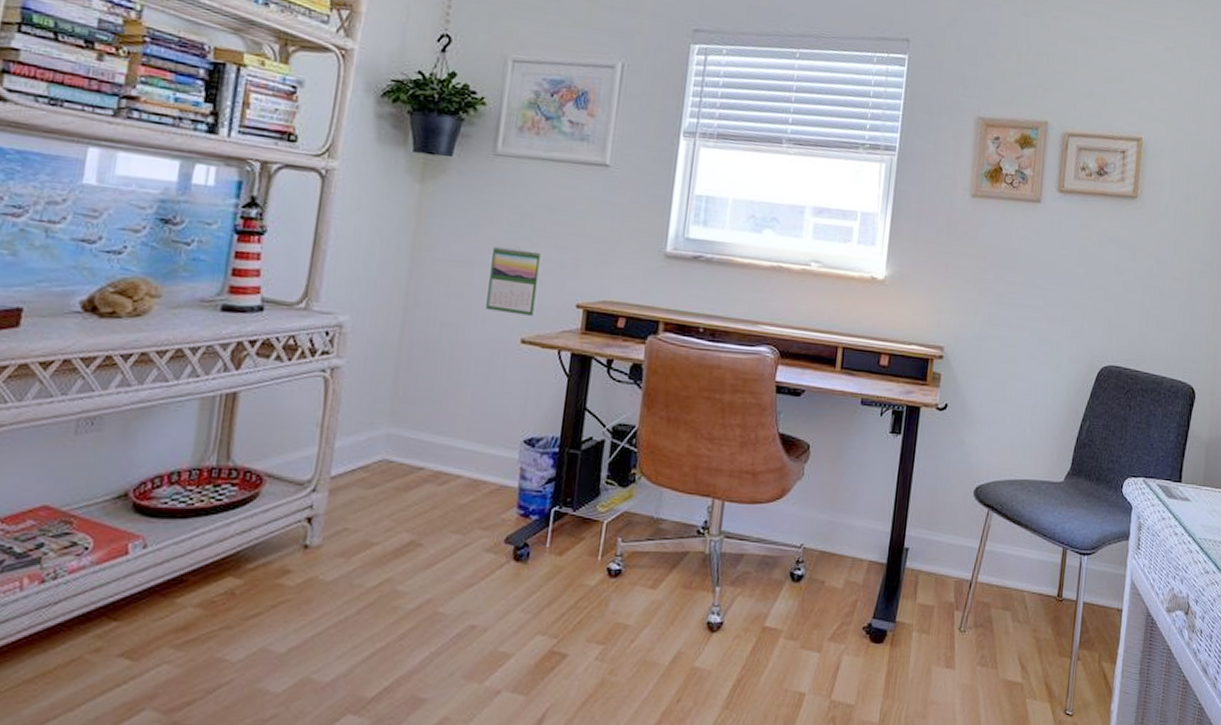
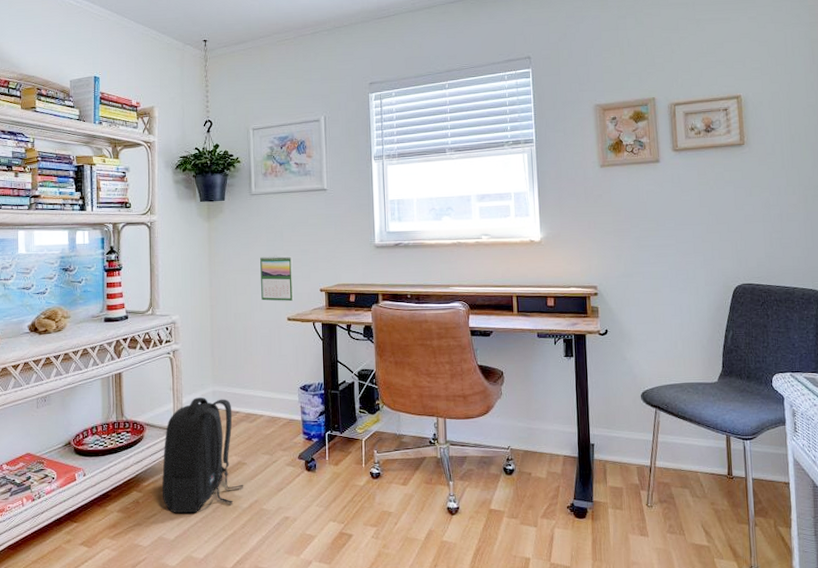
backpack: none [276,441,414,615] -> present [162,397,244,514]

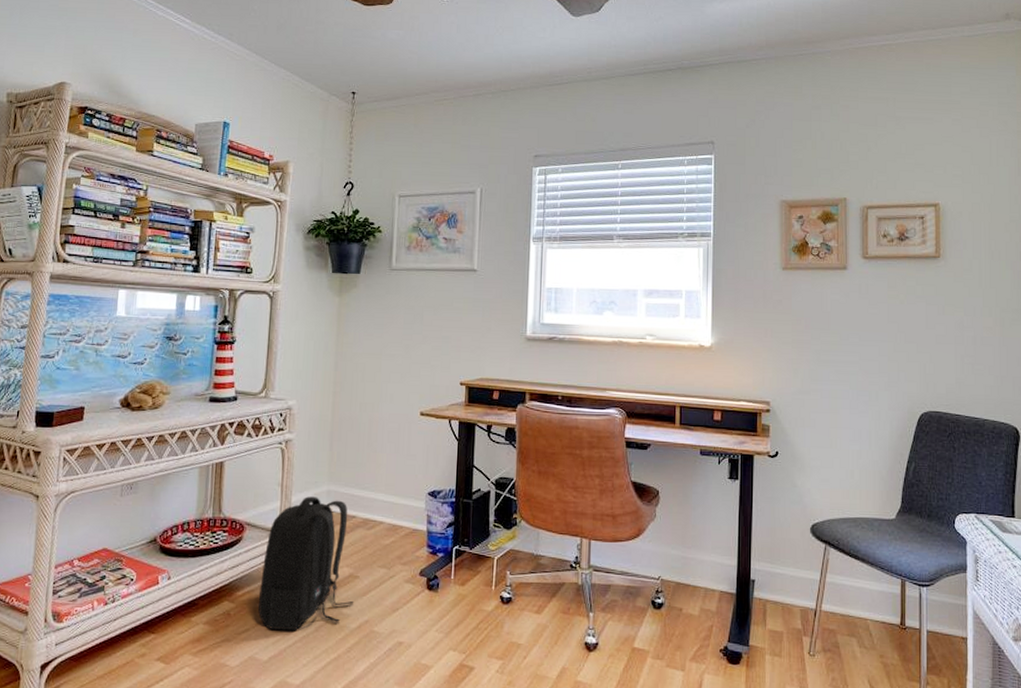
calendar: present [260,255,294,301] -> none [392,340,432,393]

